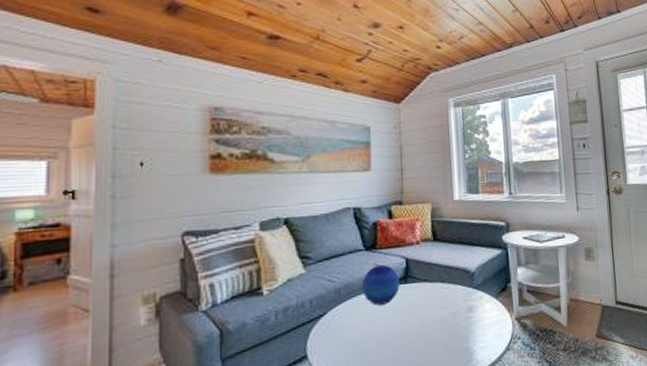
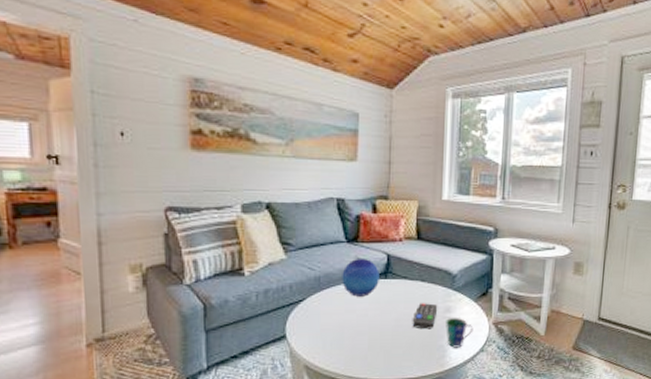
remote control: none [435,304,460,333] -> present [412,303,438,330]
cup: none [469,316,497,350] -> present [446,318,474,348]

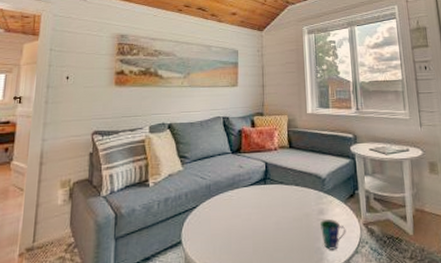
decorative ball: present [342,258,379,297] -> none [228,166,260,202]
remote control: present [412,303,438,330] -> none [290,206,312,232]

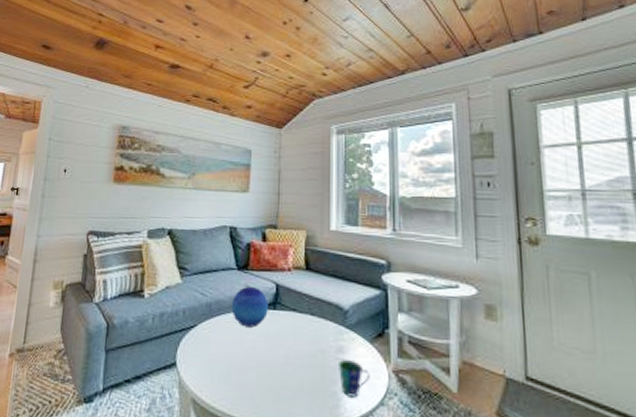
decorative ball: none [228,166,260,202] -> present [231,286,268,328]

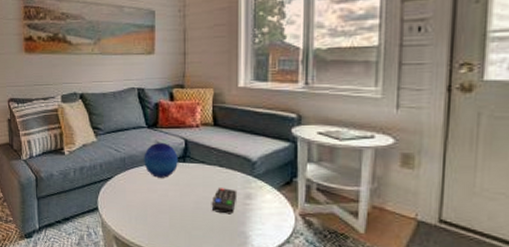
remote control: none [302,340,329,372] -> present [211,188,238,215]
cup: present [339,360,371,398] -> none [246,205,277,236]

